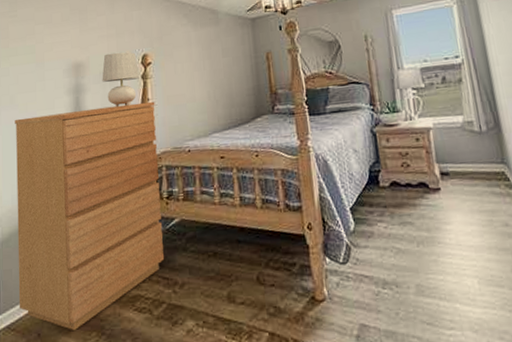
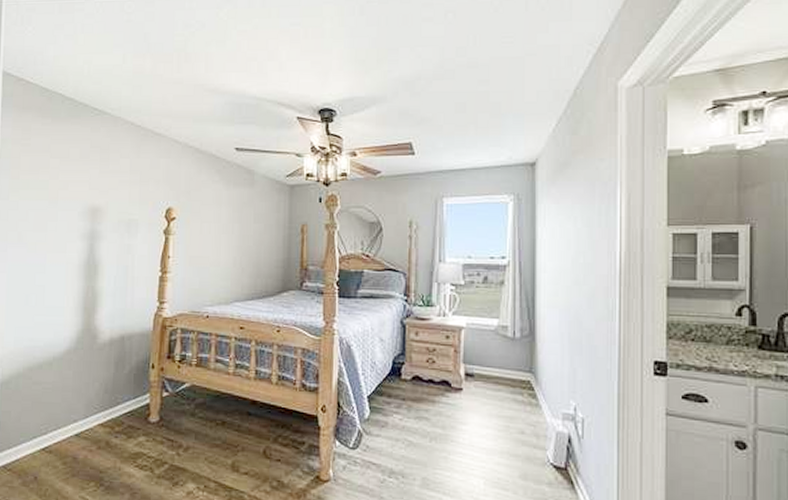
dresser: present [15,101,165,331] -> none [16,258,176,479]
table lamp: present [102,52,140,108] -> none [120,201,162,262]

